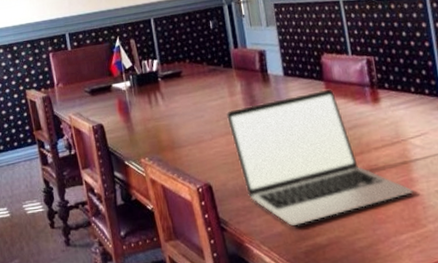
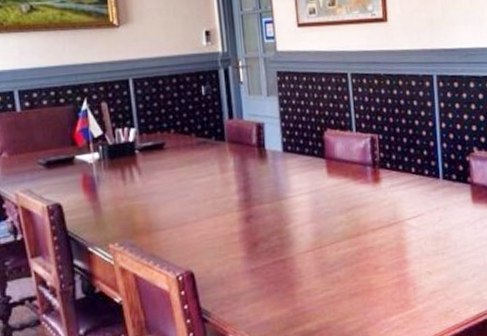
laptop: present [225,89,414,226] -> none [214,167,406,313]

